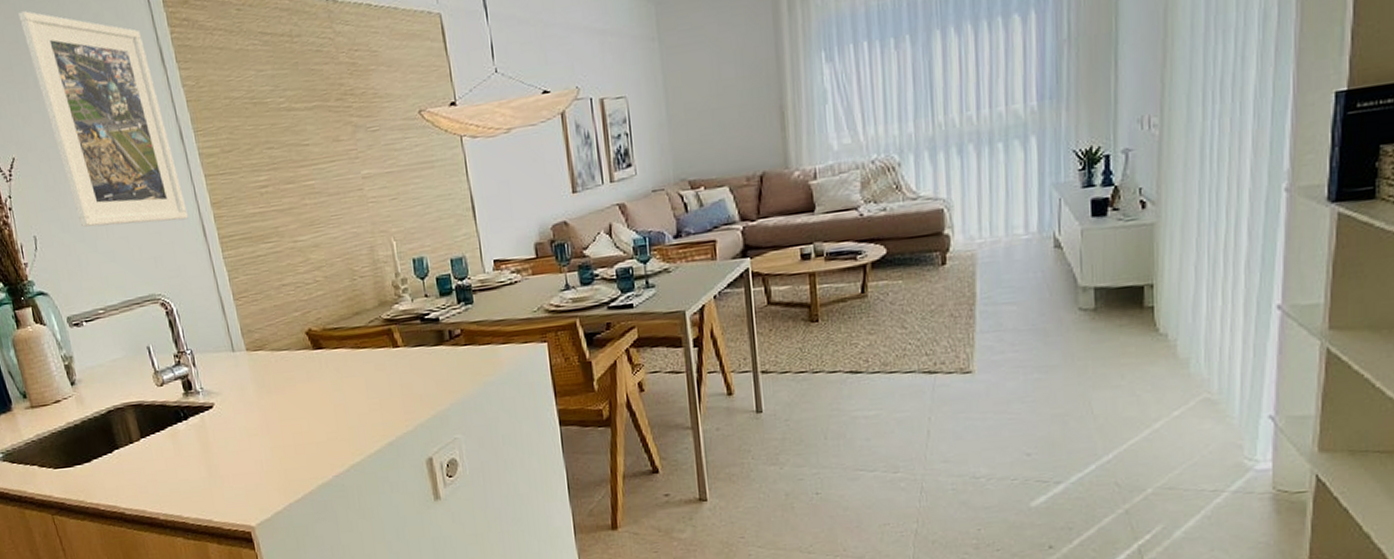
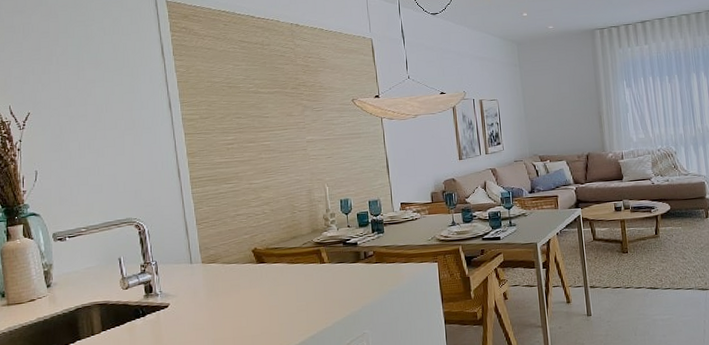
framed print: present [18,11,188,227] -> none [53,13,167,166]

